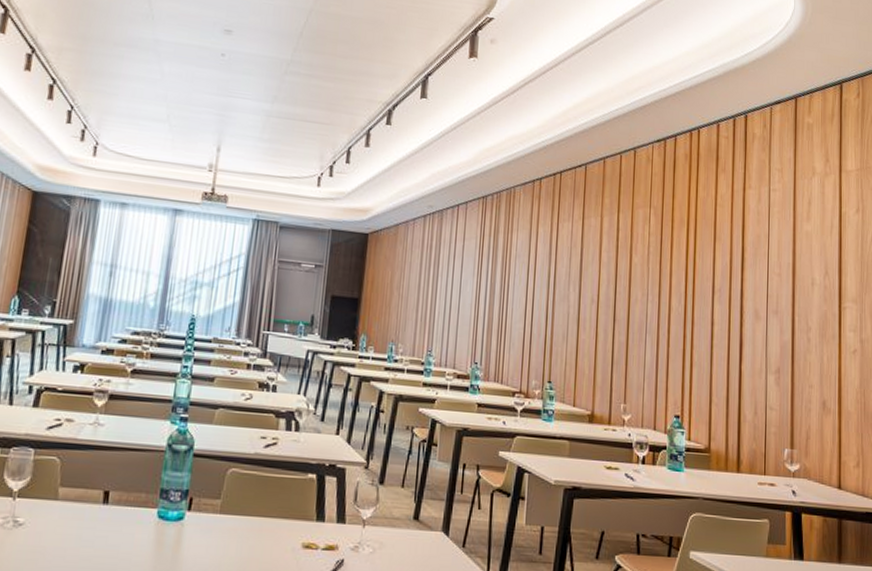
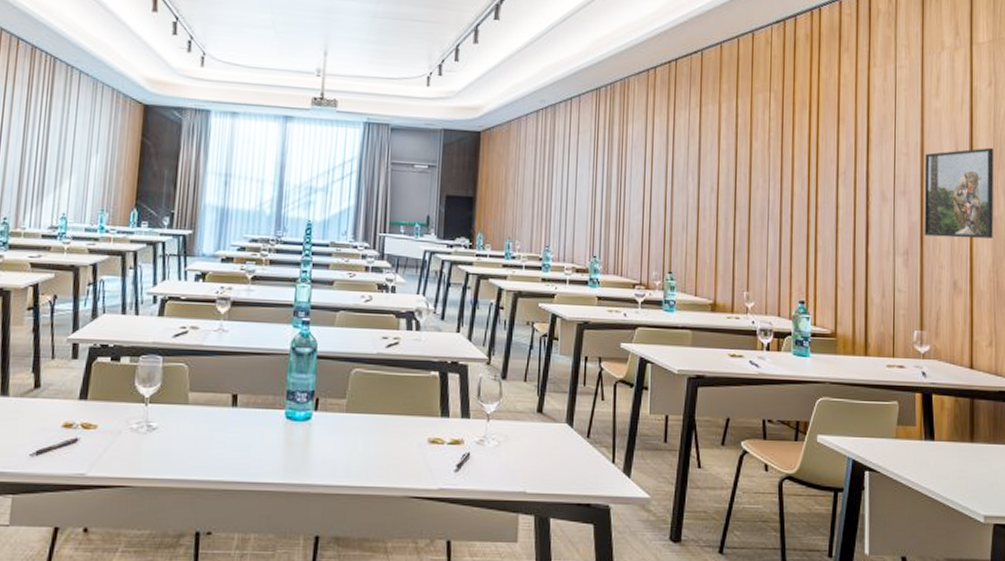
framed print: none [795,271,861,360] -> present [924,148,994,239]

